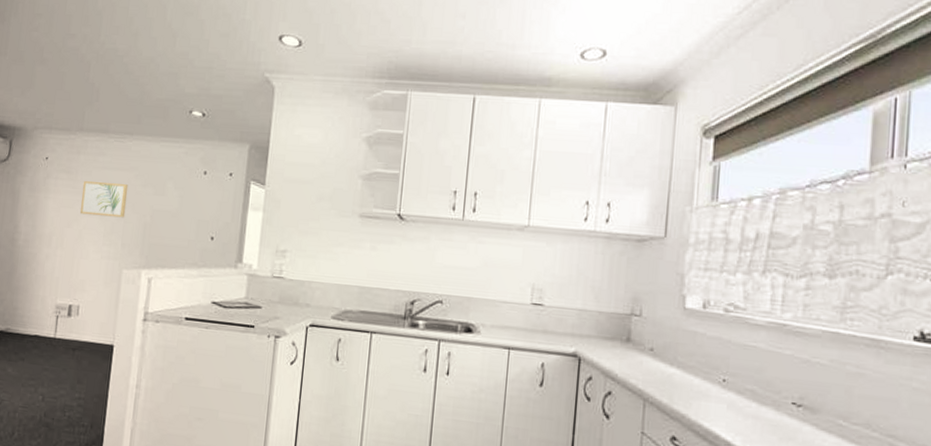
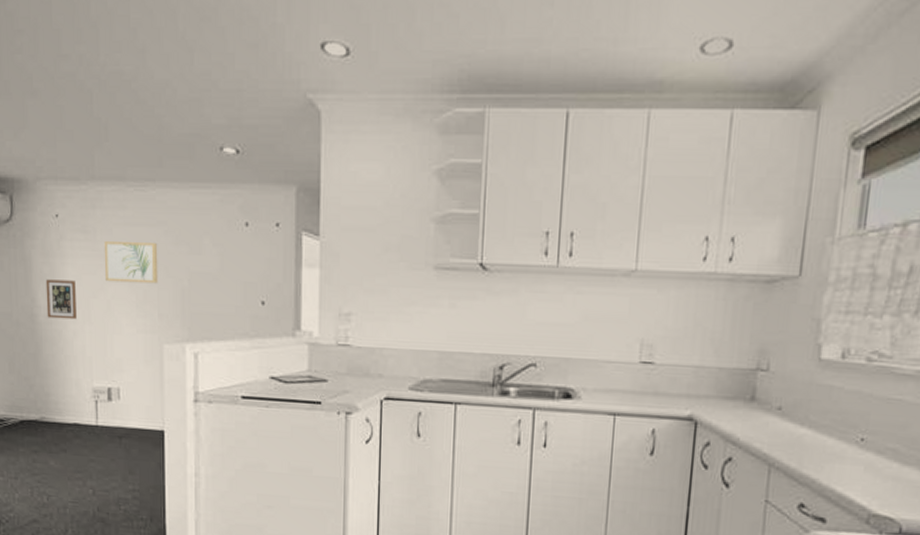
picture frame: none [25,210,55,245] -> present [45,279,77,320]

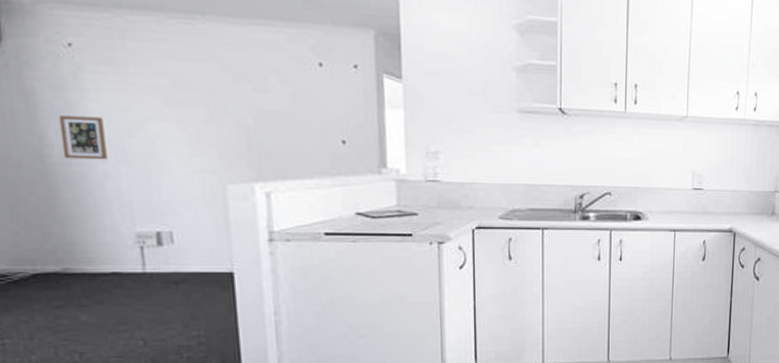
wall art: present [104,241,158,284] -> none [139,76,216,122]

